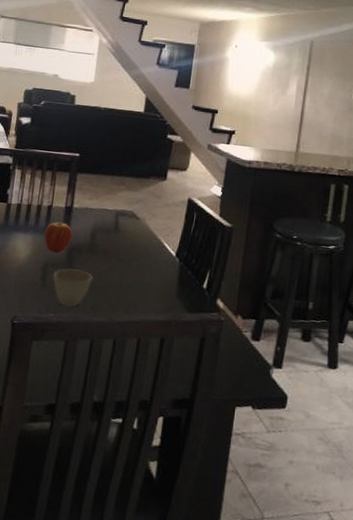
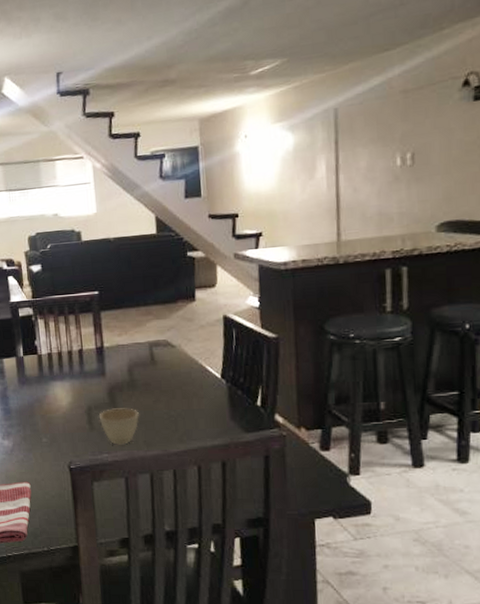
fruit: present [44,221,73,253] -> none [80,362,110,395]

